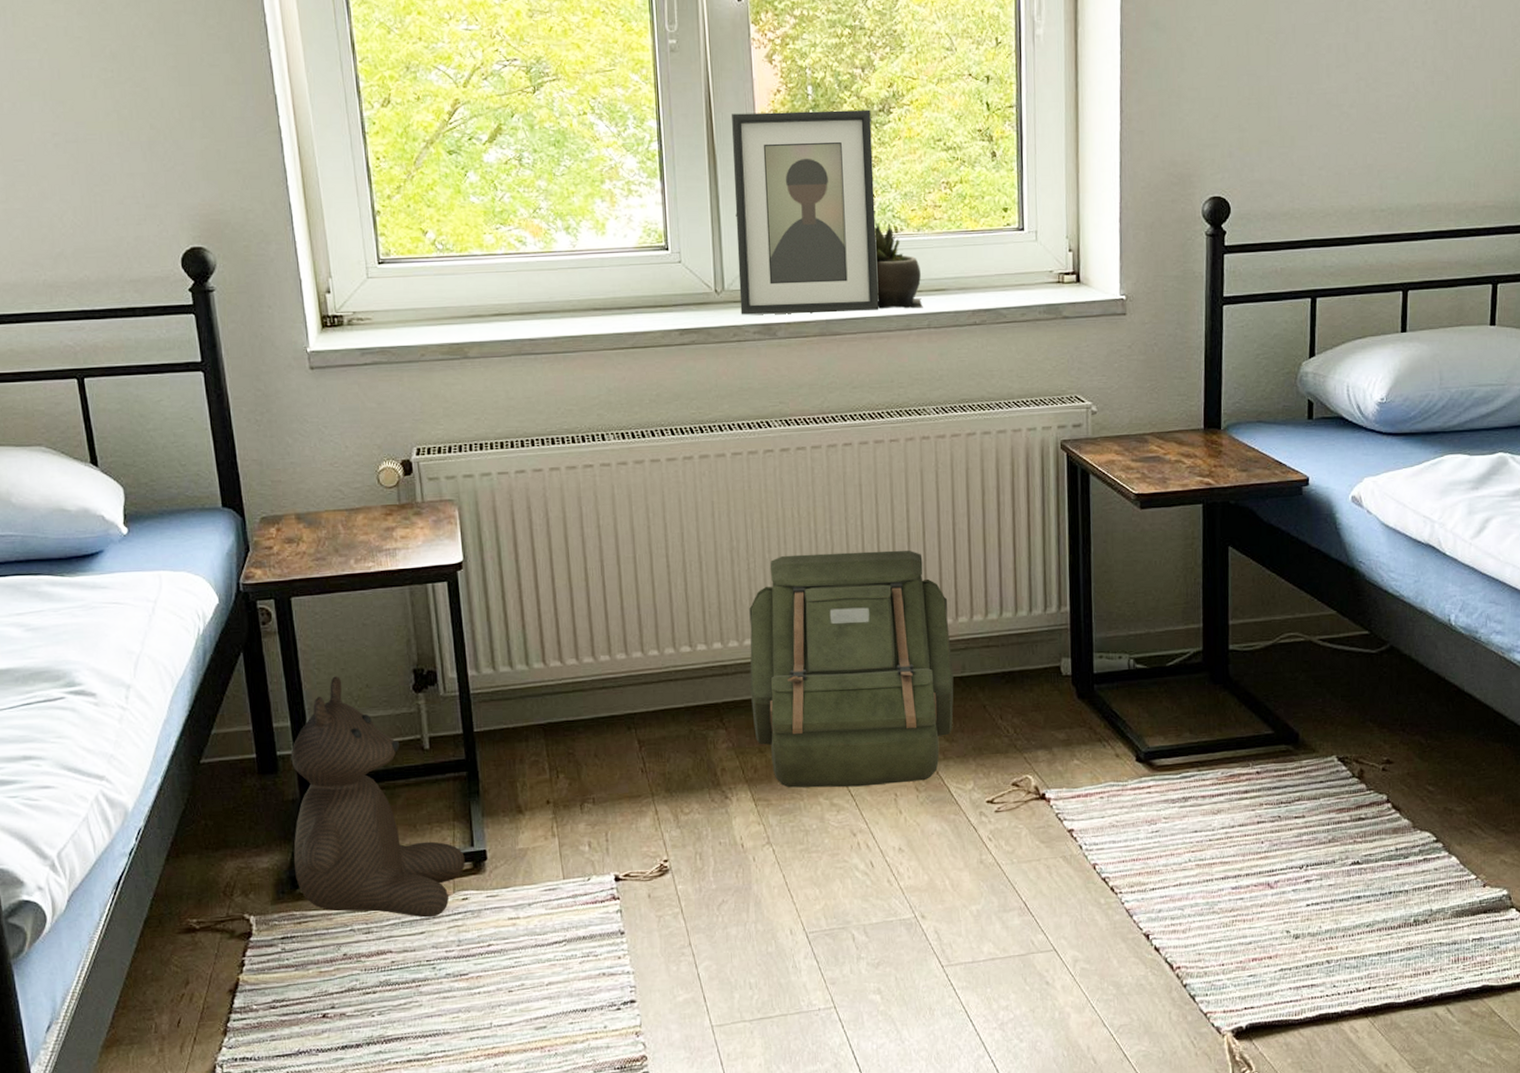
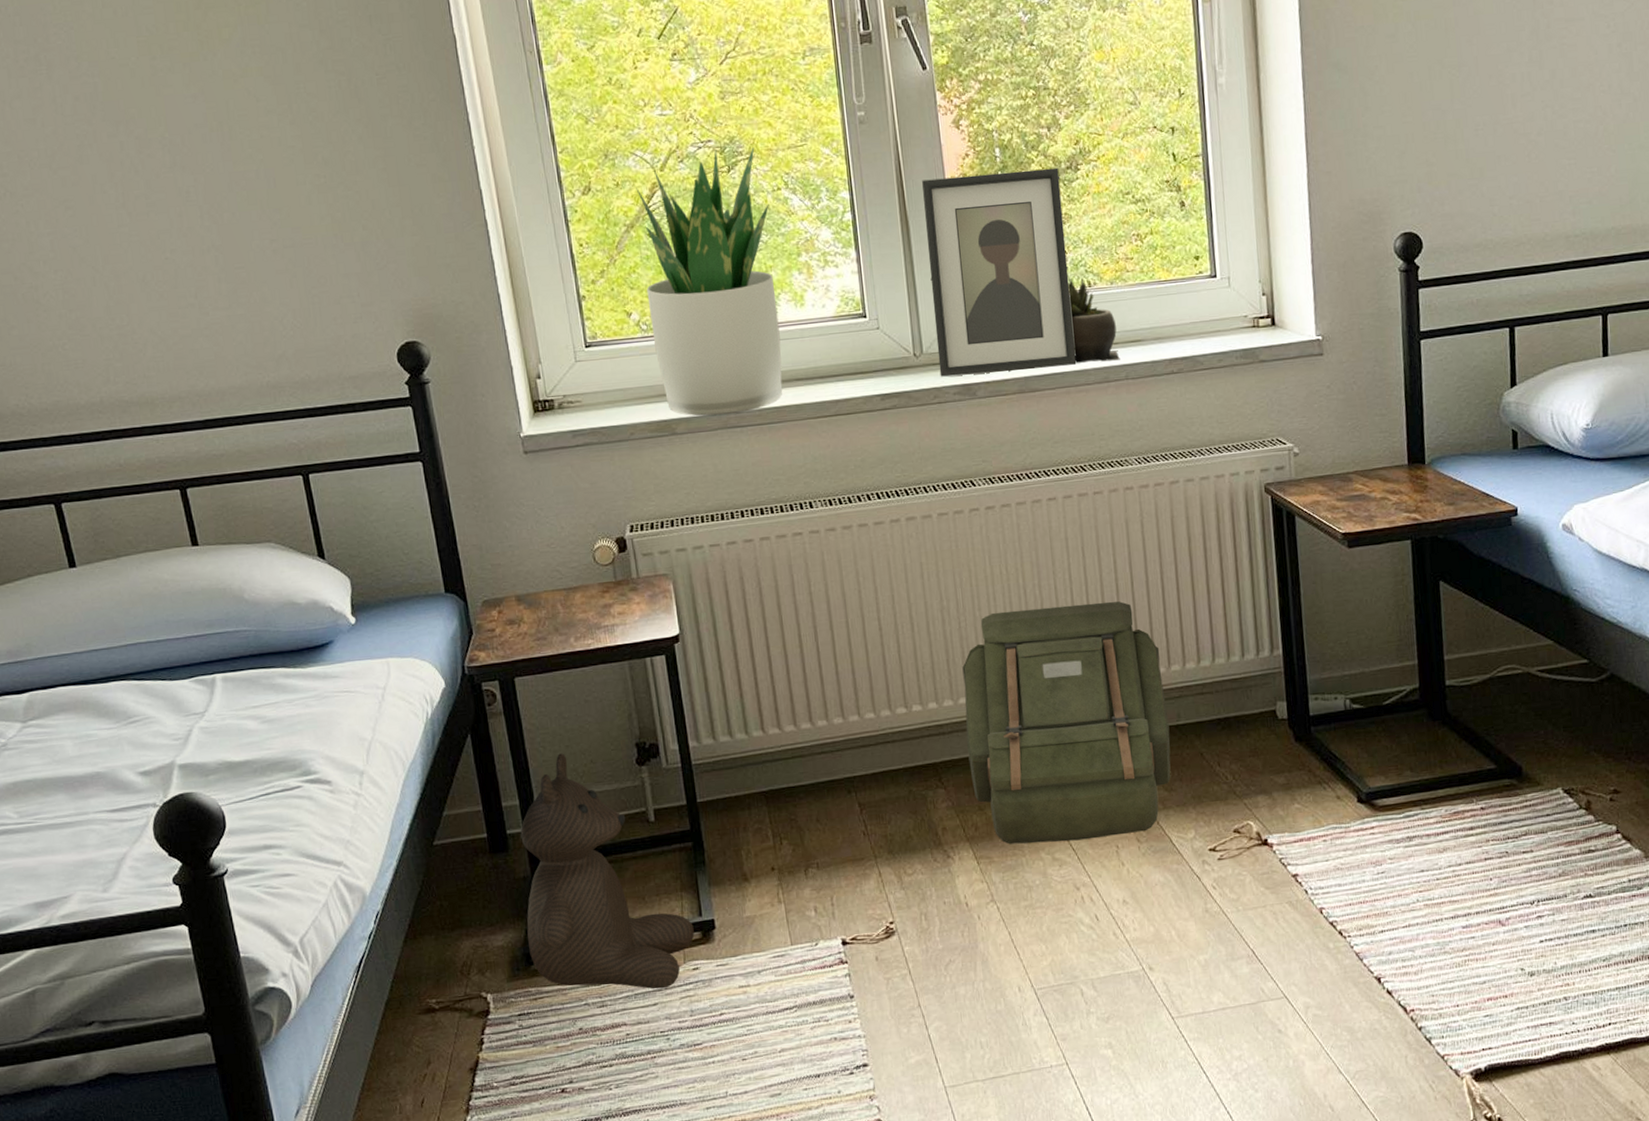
planter: none [437,69,580,342] -> present [636,147,783,416]

